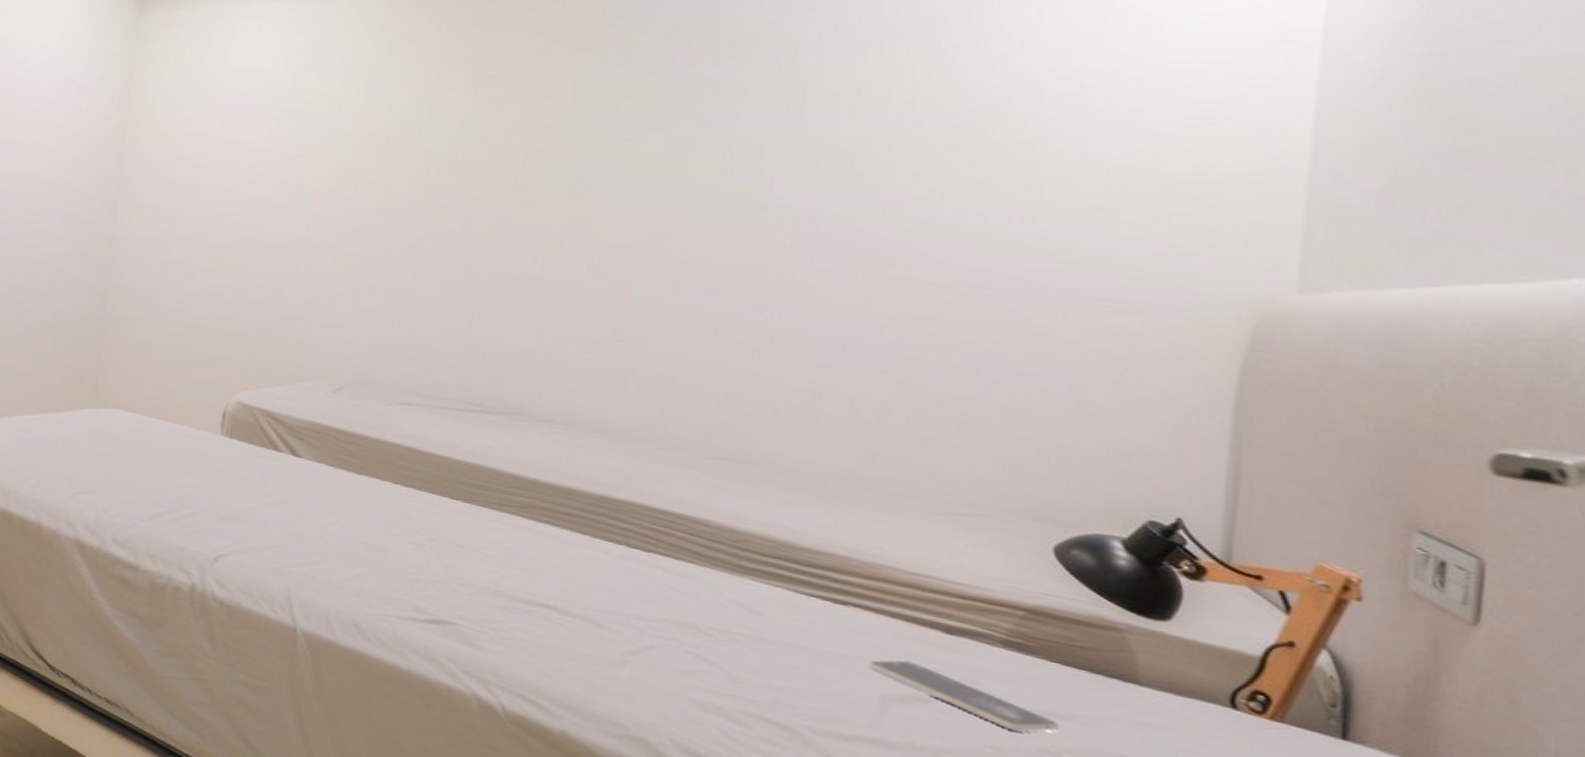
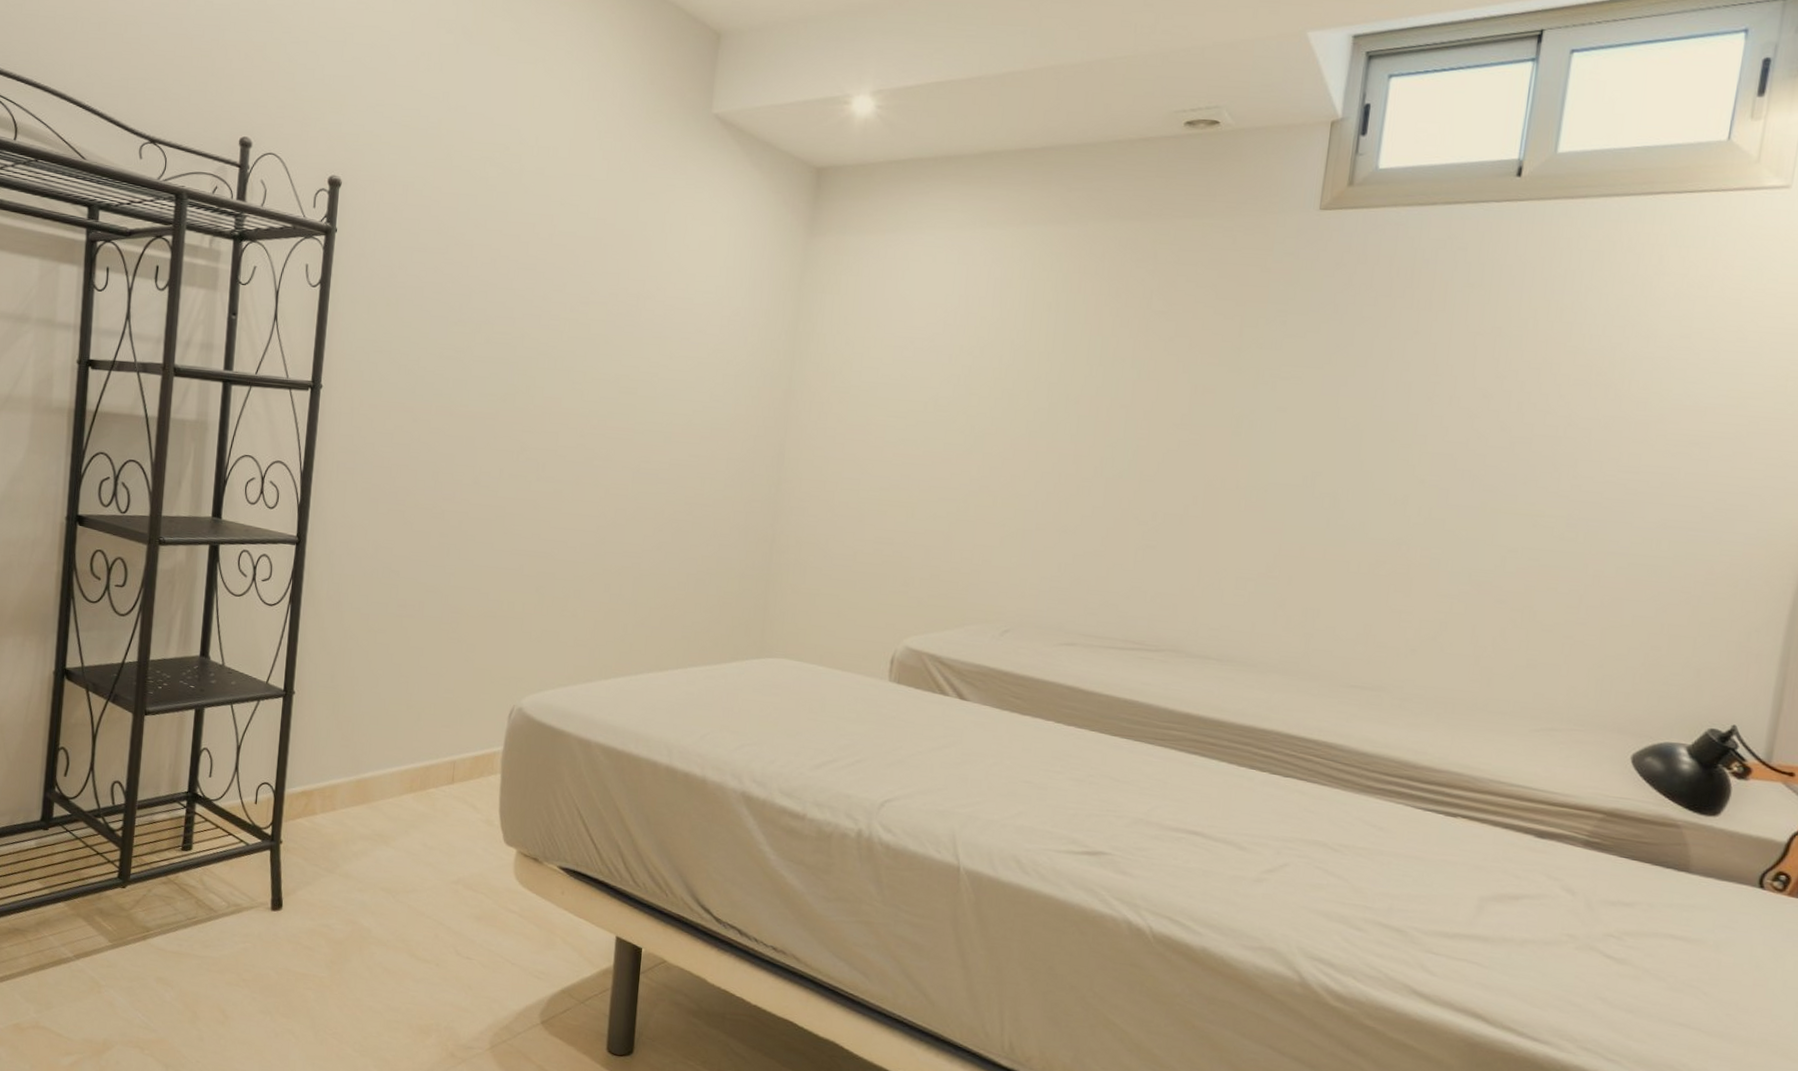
smartphone: present [867,659,1061,732] -> none [1470,863,1624,920]

